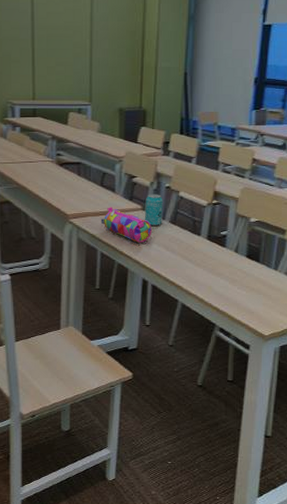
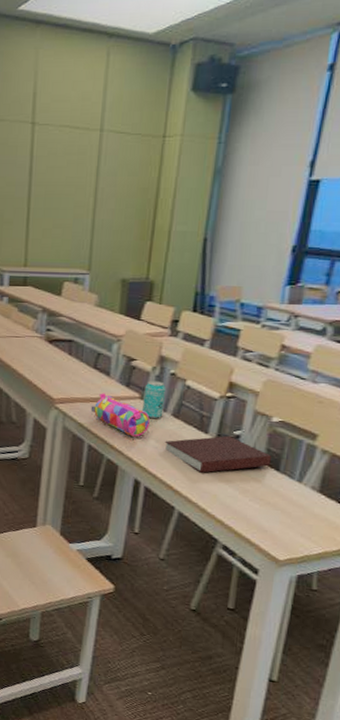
notebook: none [165,237,252,269] -> present [165,436,271,473]

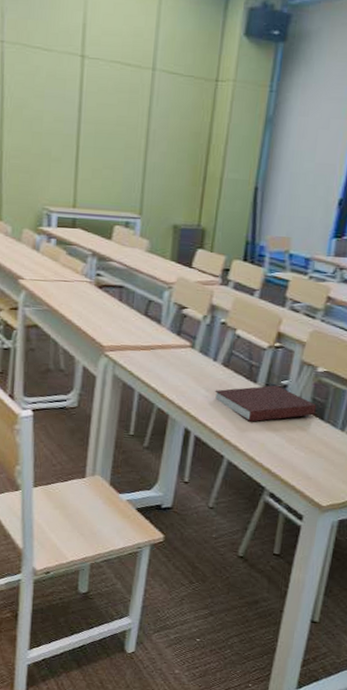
pencil case: present [90,393,150,437] -> none [141,341,200,386]
beverage can: present [142,381,166,418] -> none [193,329,216,367]

